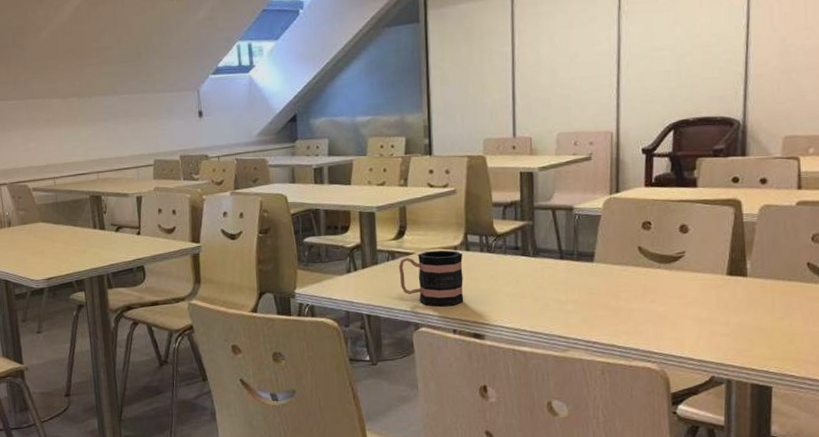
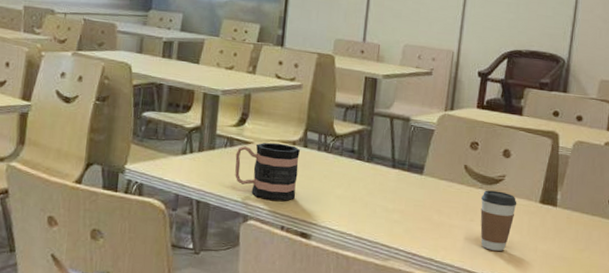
coffee cup: none [661,268,702,330] -> present [480,190,517,251]

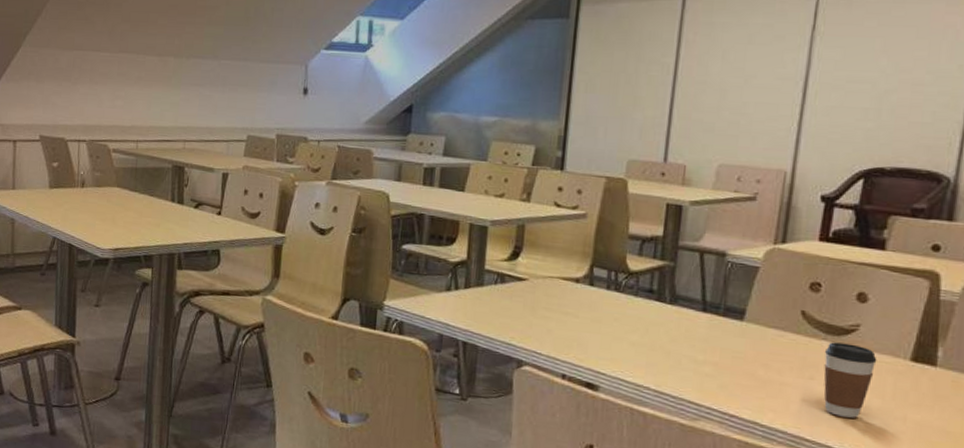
mug: present [235,142,300,201] -> none [507,279,585,346]

